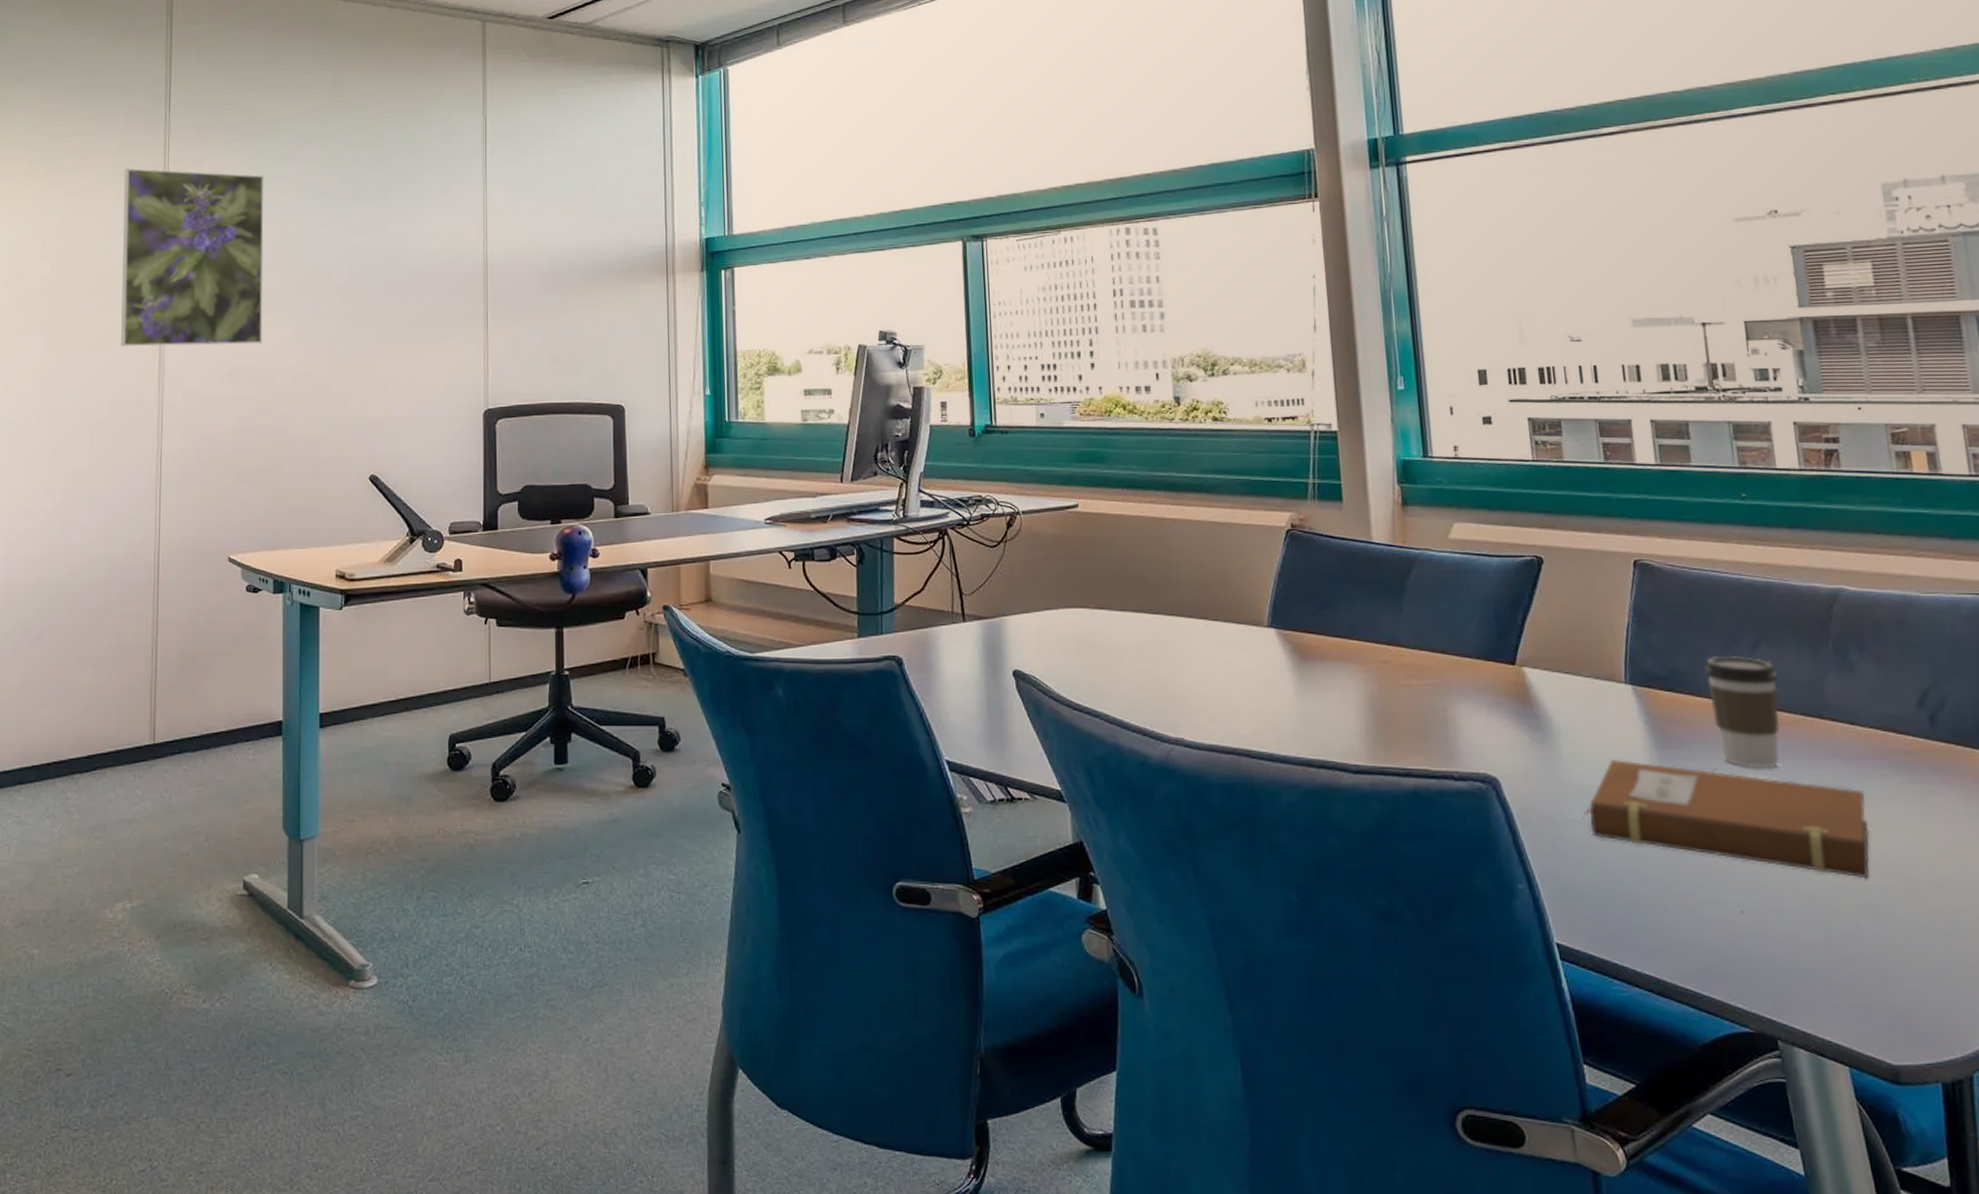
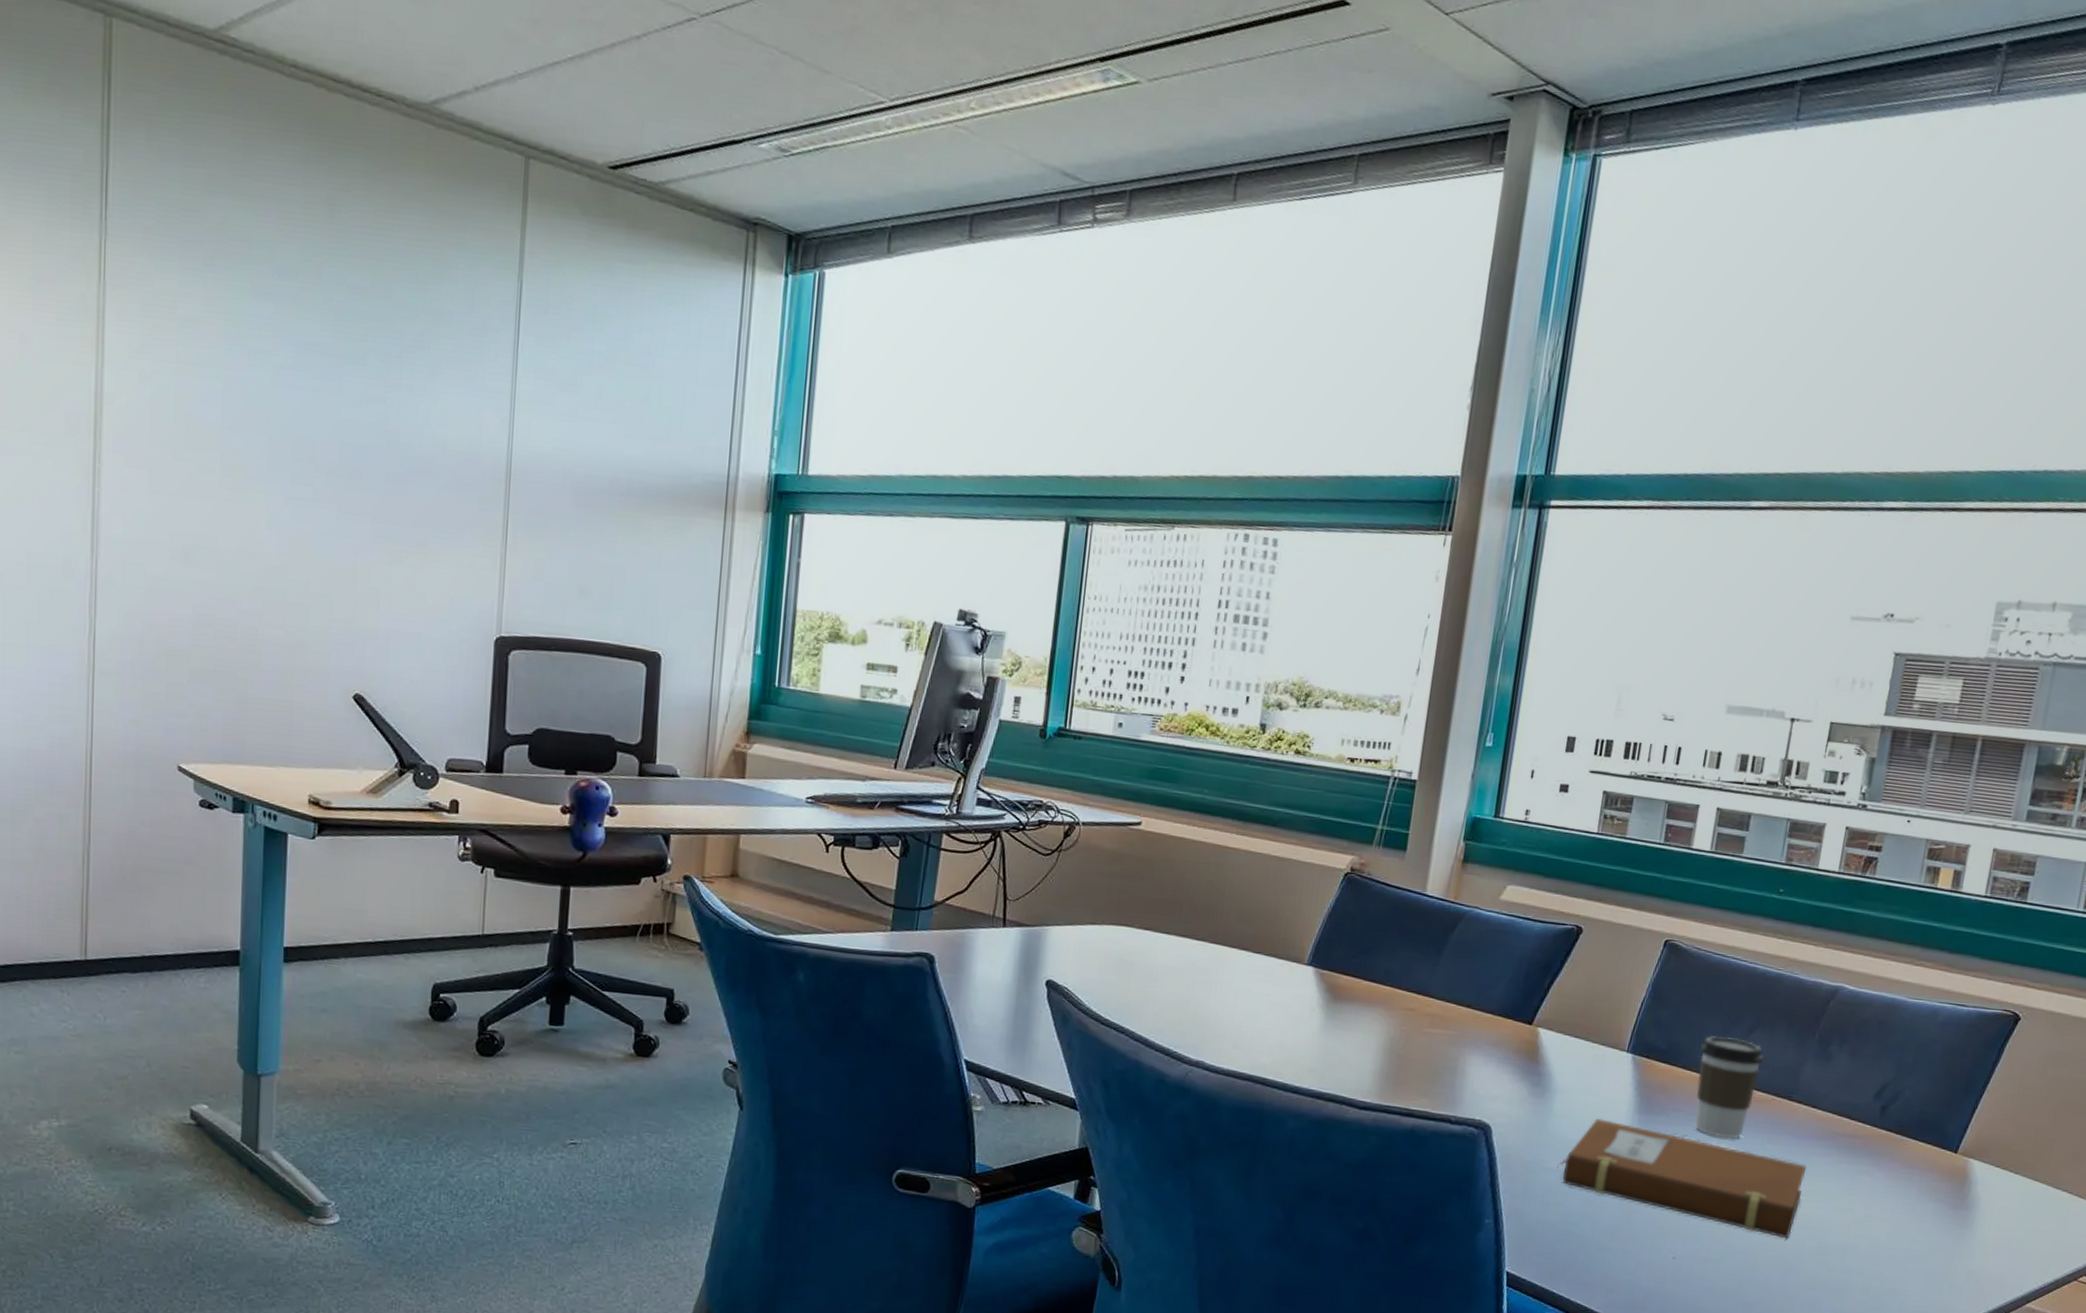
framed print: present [121,168,264,347] -> none [41,273,233,522]

